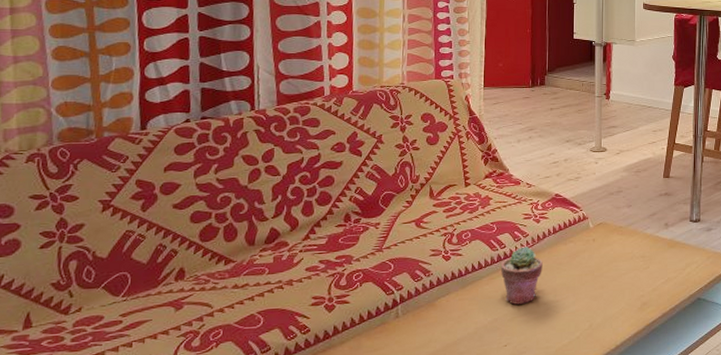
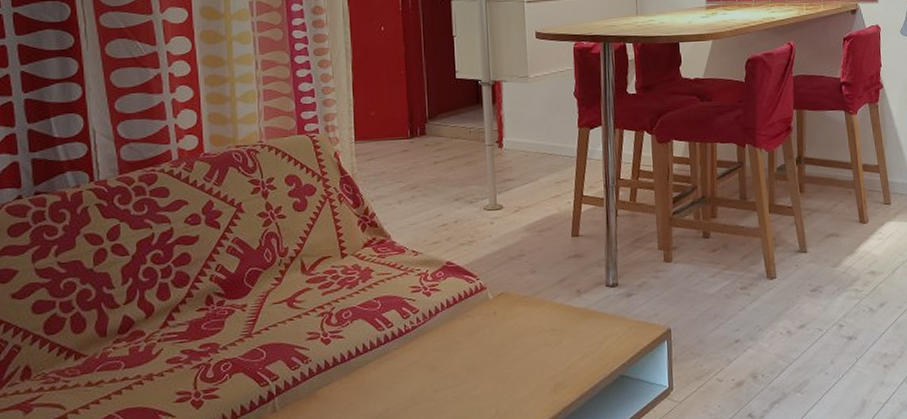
potted succulent: present [500,246,543,305] -> none [388,324,438,392]

